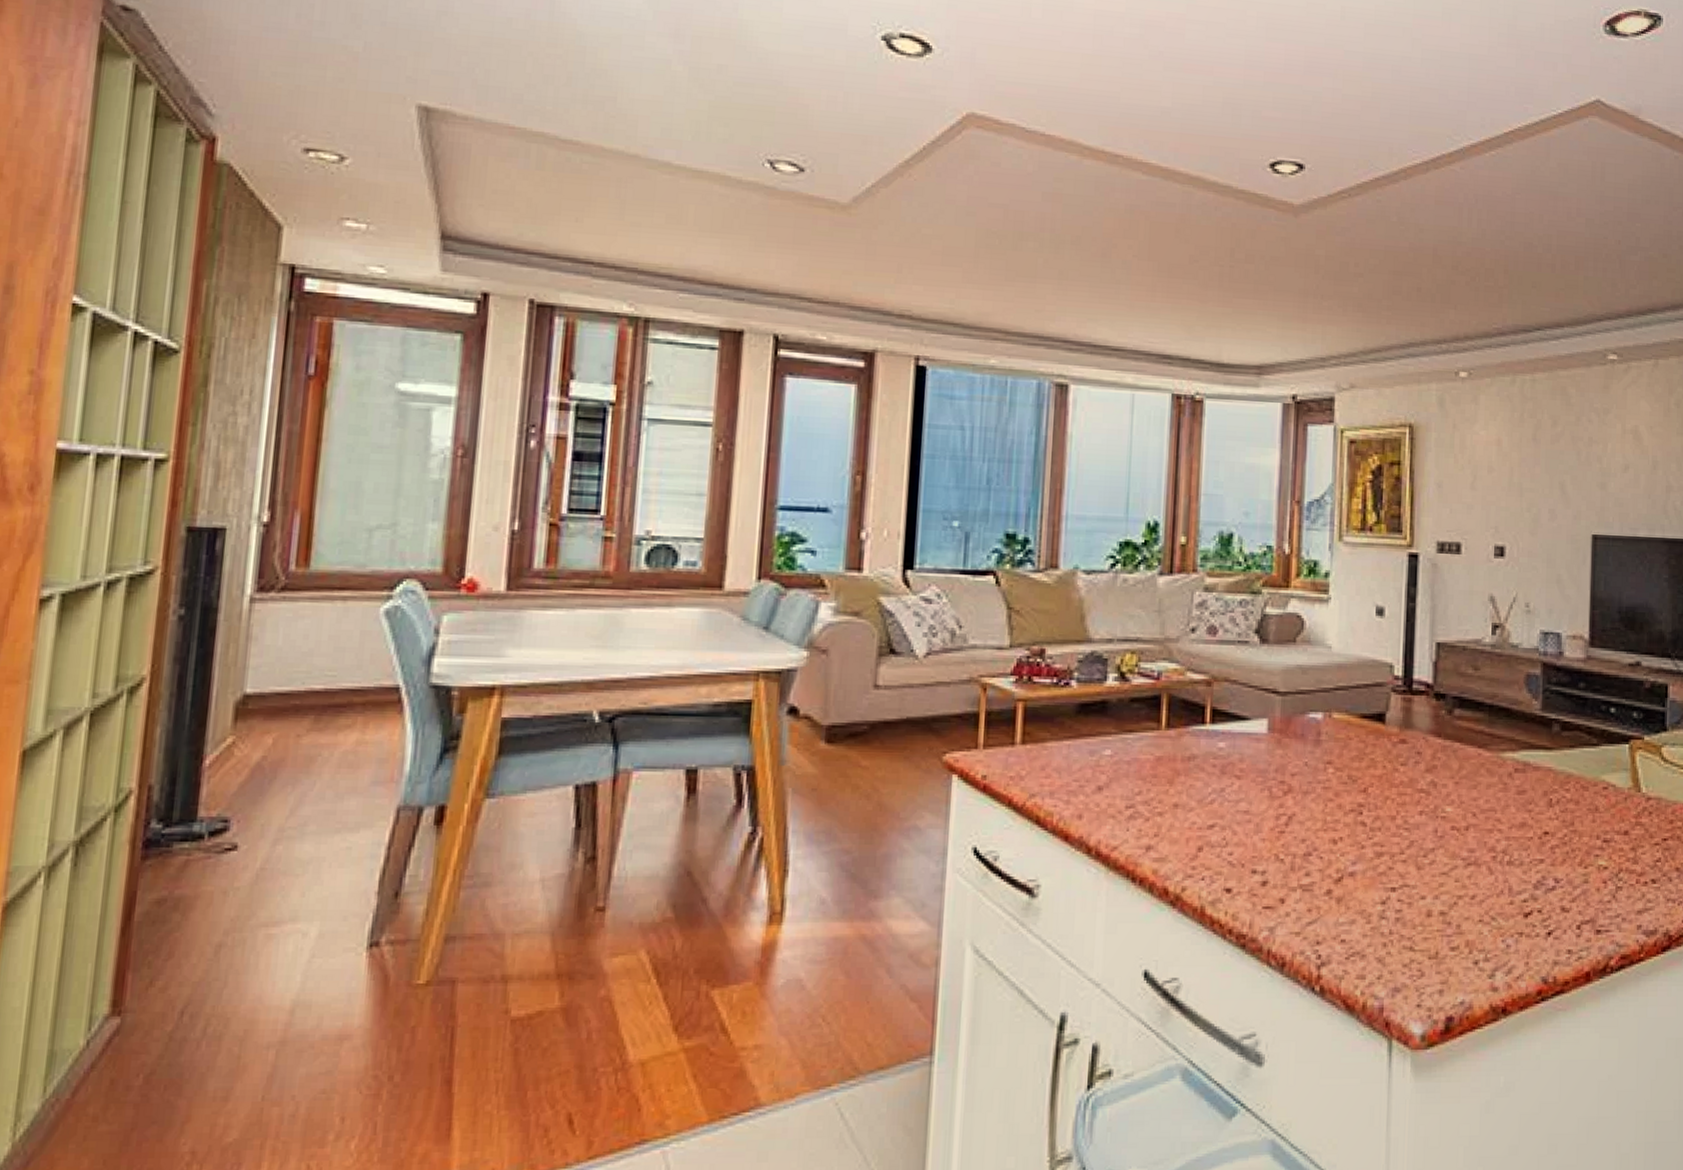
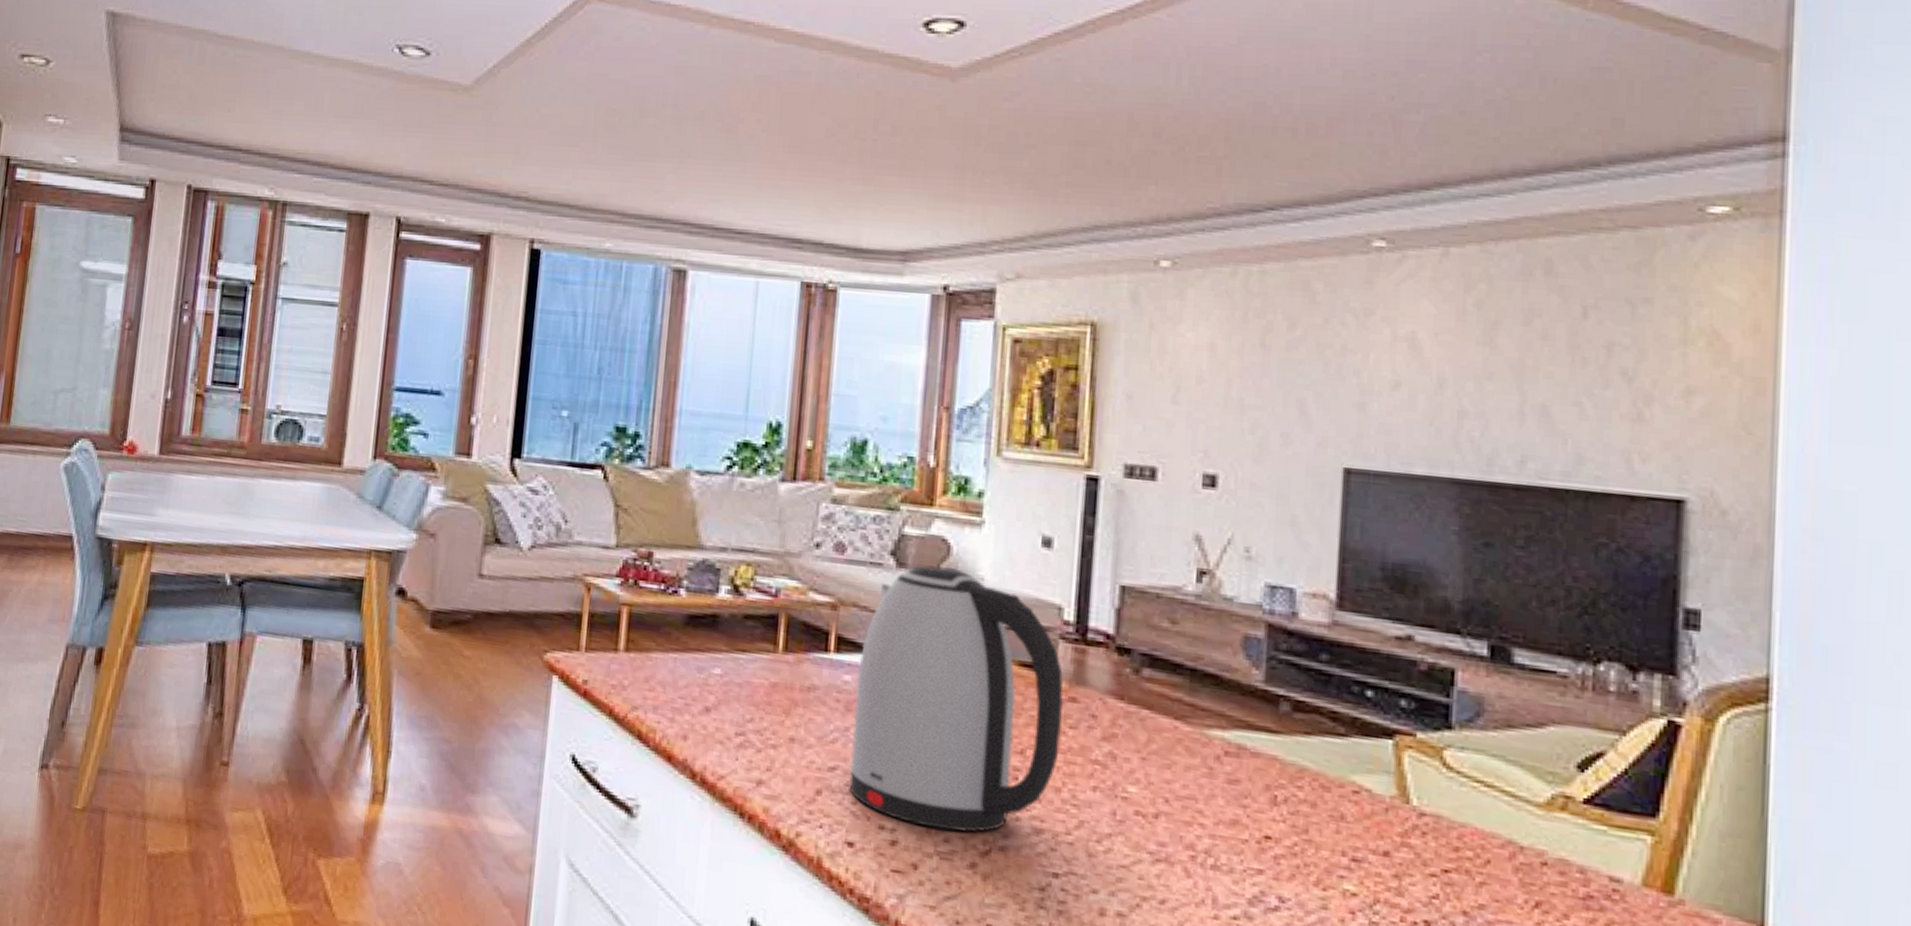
kettle: none [1225,640,1396,866] -> present [849,566,1064,833]

